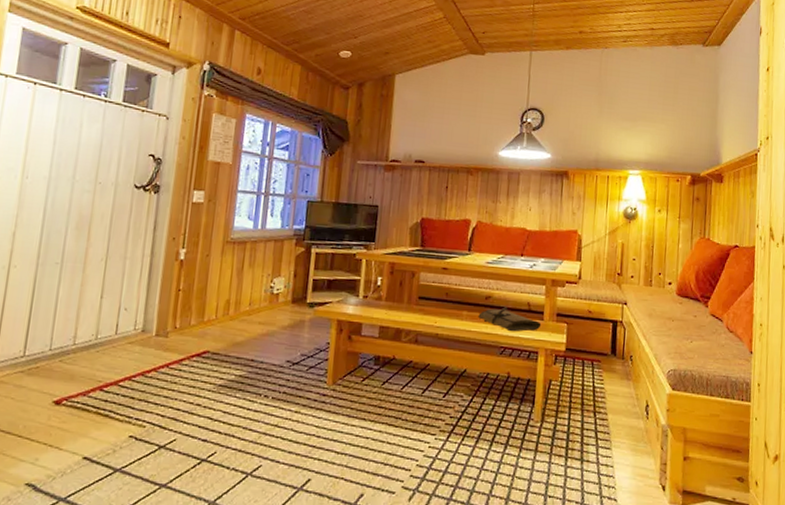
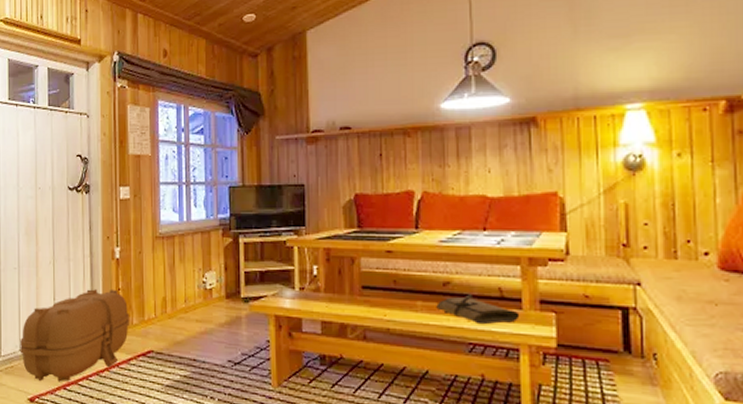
hardshell case: none [51,288,188,383] -> present [21,289,129,382]

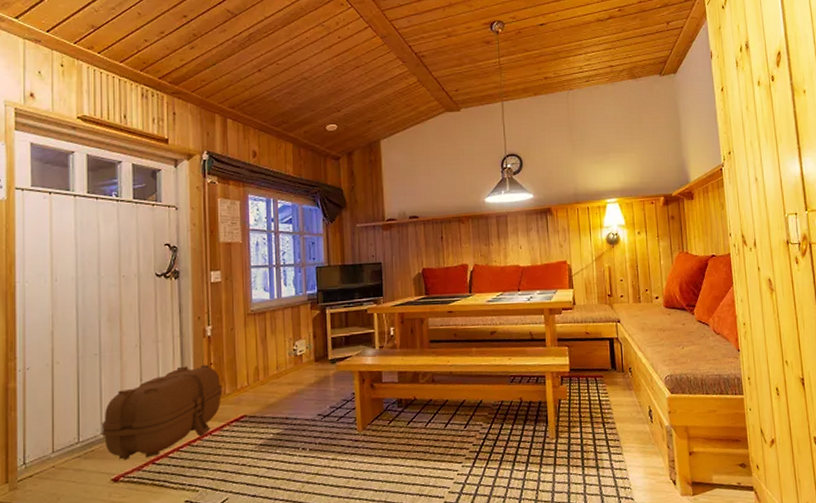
tool roll: present [436,294,520,325] -> none [486,339,545,361]

